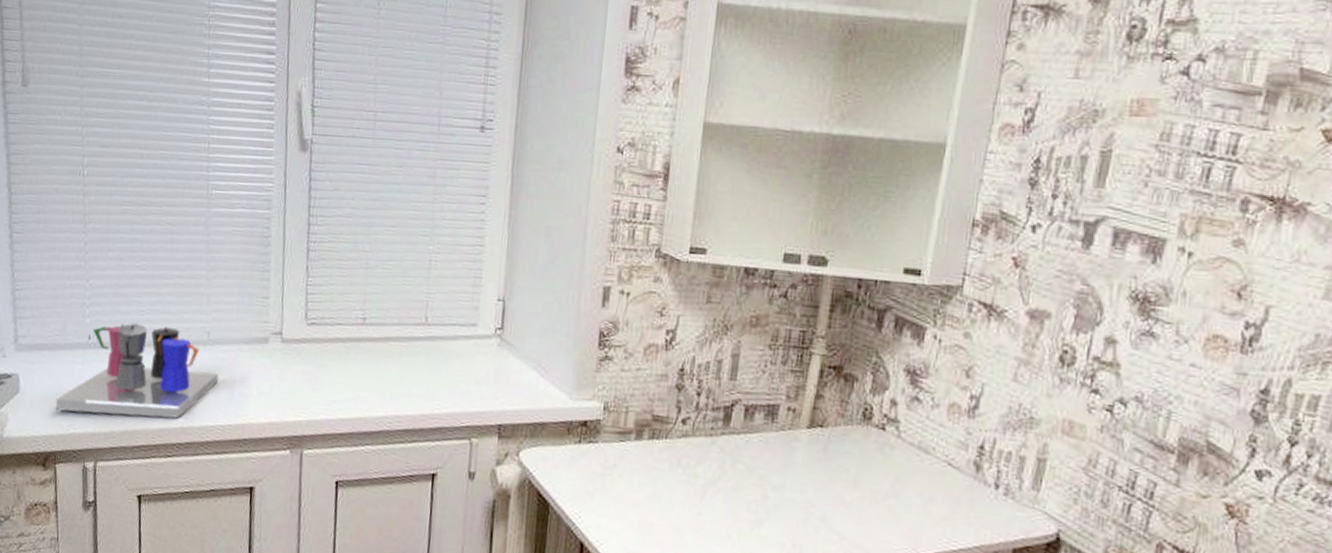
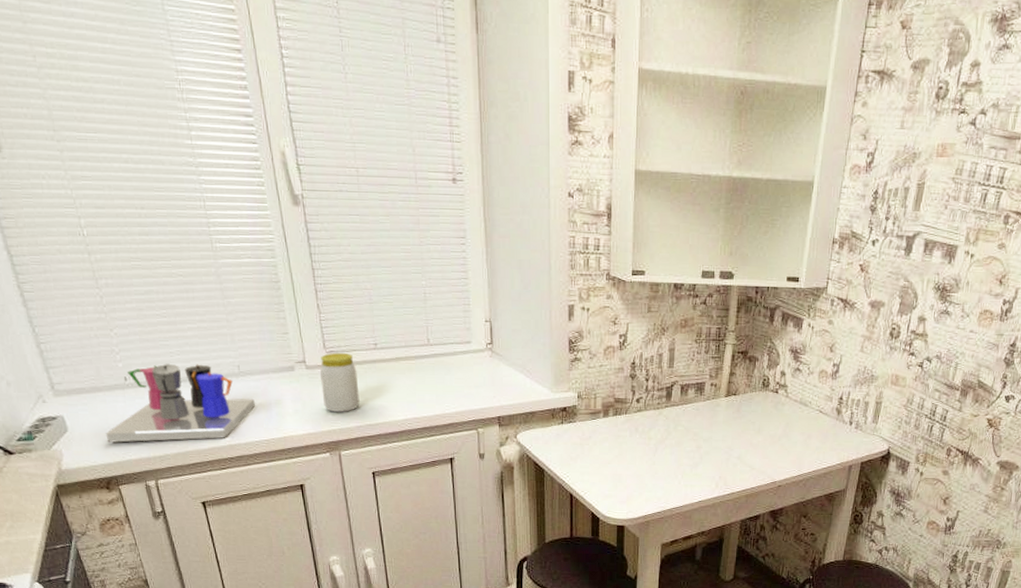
jar: none [294,325,338,400] -> present [320,352,360,412]

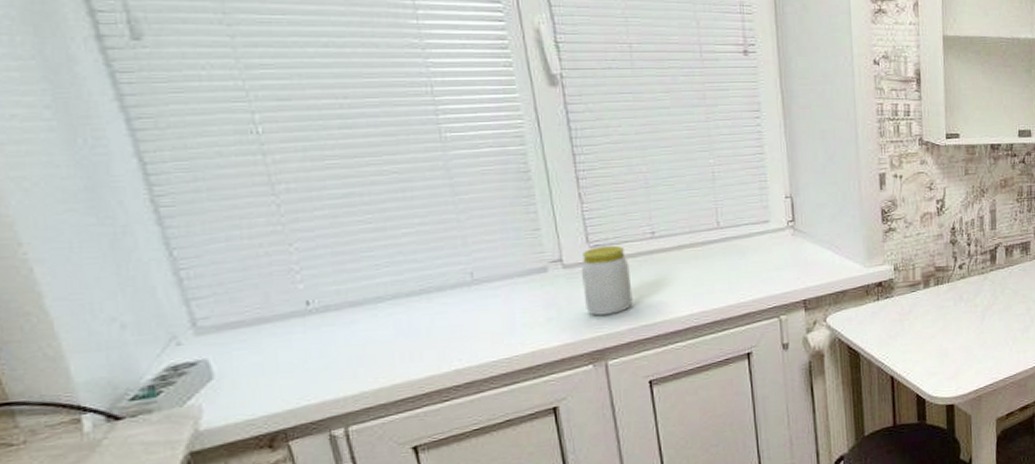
coffee maker: present [105,363,255,443] -> none [272,275,493,387]

